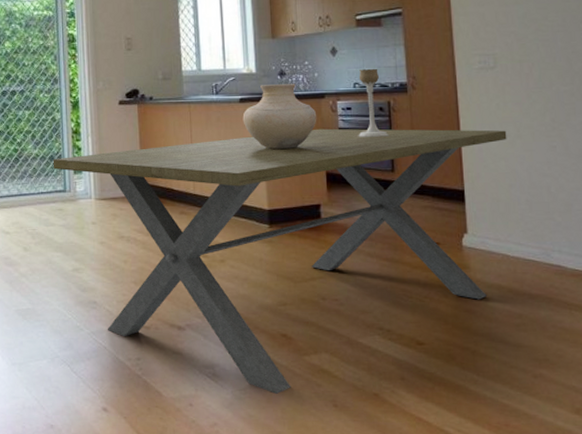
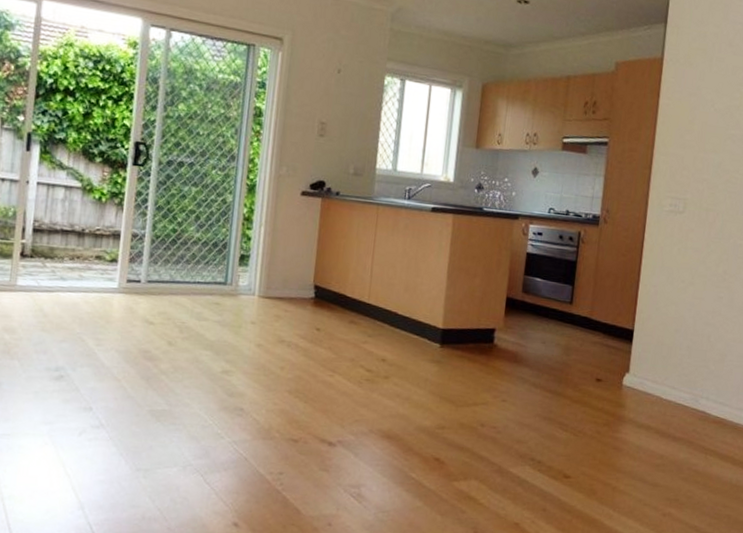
dining table: present [53,128,507,394] -> none [215,245,682,518]
vase: present [242,84,317,150] -> none [431,196,508,268]
candle holder: present [358,68,389,137] -> none [544,195,575,268]

